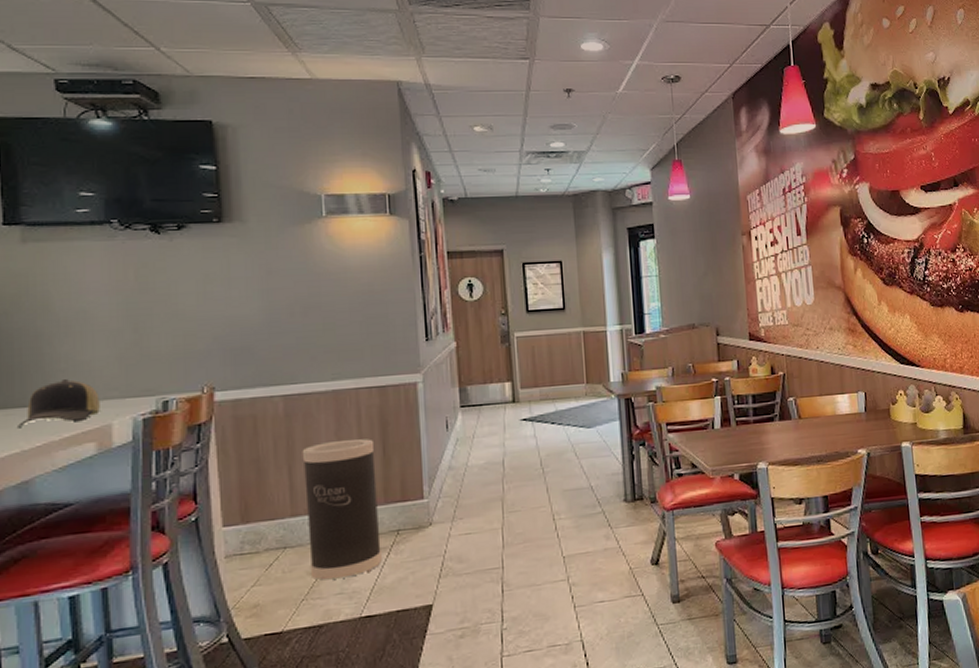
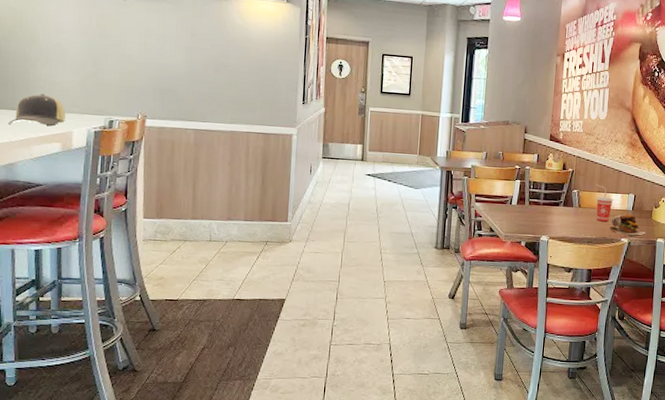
trash can: present [302,438,382,580] -> none [201,169,257,269]
beverage cup: none [813,385,840,433] -> present [594,183,614,222]
burger: none [841,416,887,446] -> present [609,213,646,237]

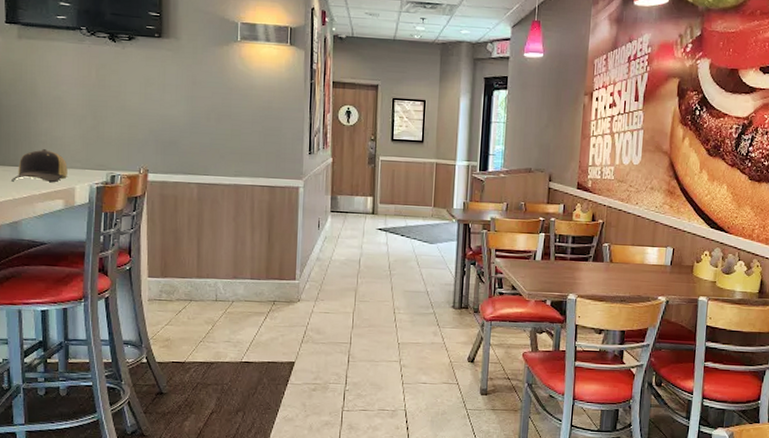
beverage cup: present [594,183,614,222] -> none [627,236,649,278]
burger: present [609,213,646,237] -> none [644,269,687,295]

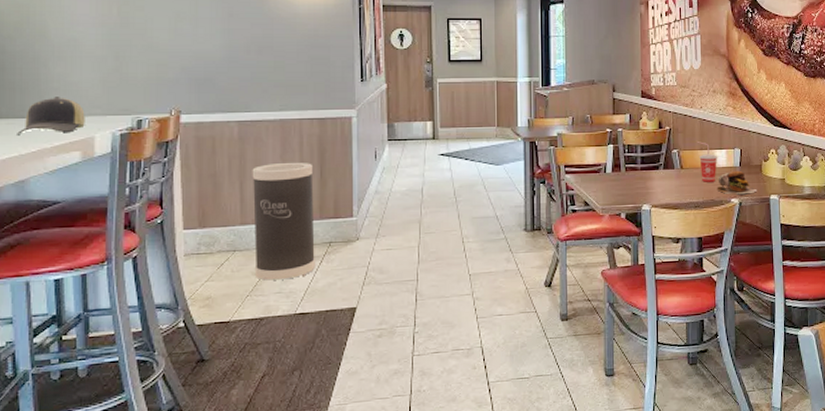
trash can: none [207,224,263,331] -> present [252,162,315,281]
beverage cup: none [627,236,649,278] -> present [695,140,718,182]
burger: none [644,269,687,295] -> present [717,170,758,196]

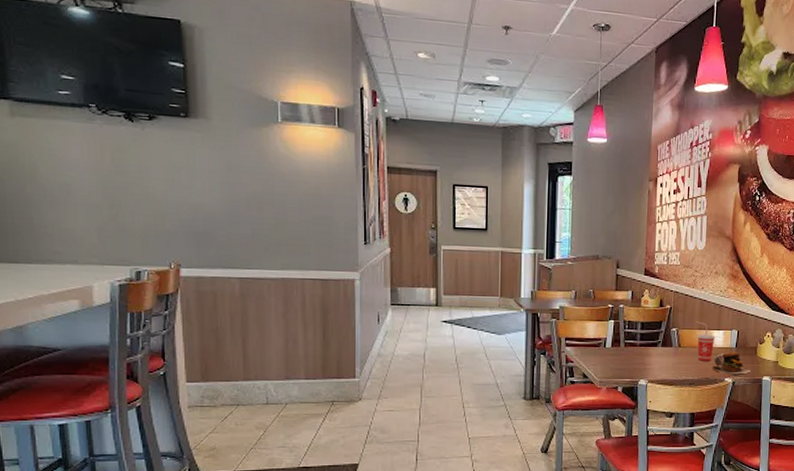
baseball cap: present [17,97,85,134] -> none [12,243,82,280]
trash can: present [252,162,315,281] -> none [254,321,318,435]

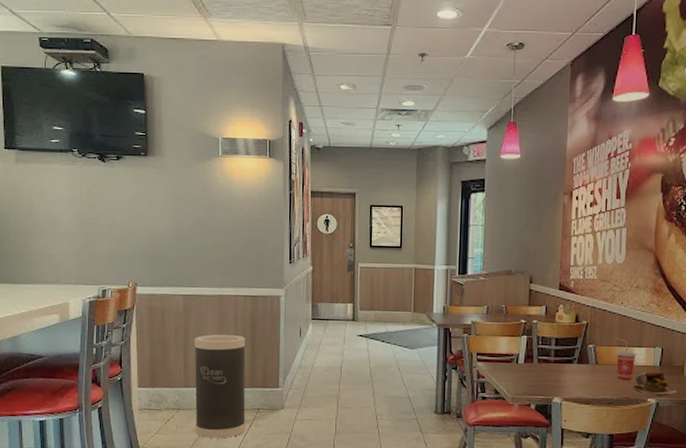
trash can: none [254,321,318,435] -> present [194,334,246,438]

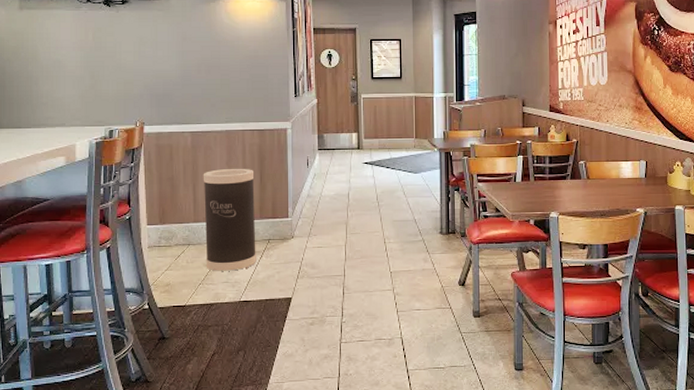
beverage cup: present [613,337,637,380] -> none [602,152,624,192]
burger: present [633,370,678,396] -> none [622,181,663,206]

